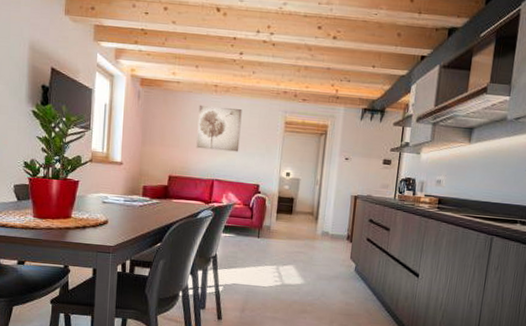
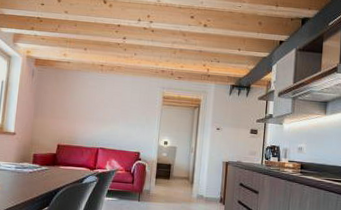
wall art: present [196,105,242,152] -> none [83,82,125,123]

